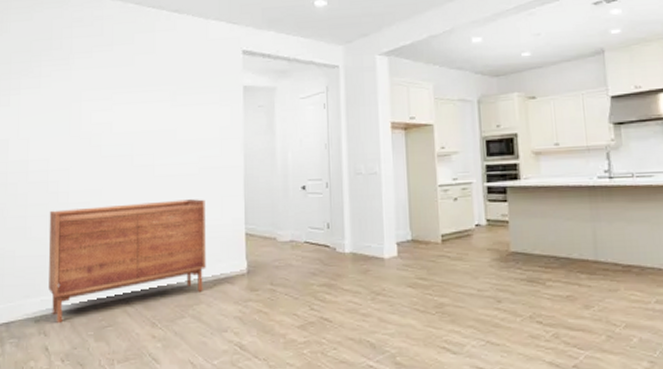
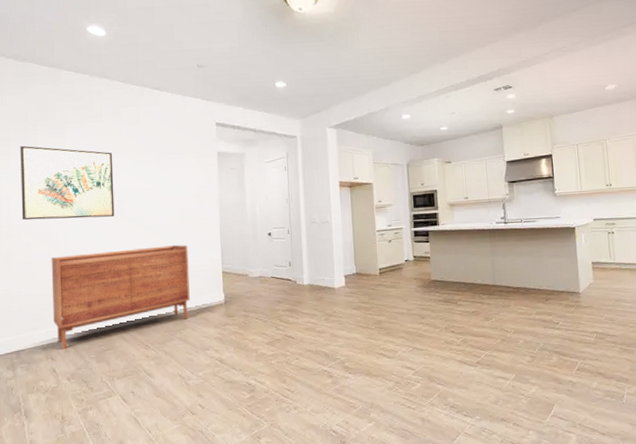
wall art: none [20,79,123,167] -> present [20,145,115,221]

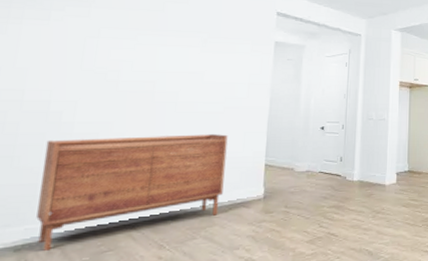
wall art: present [20,145,115,221] -> none [13,9,150,98]

